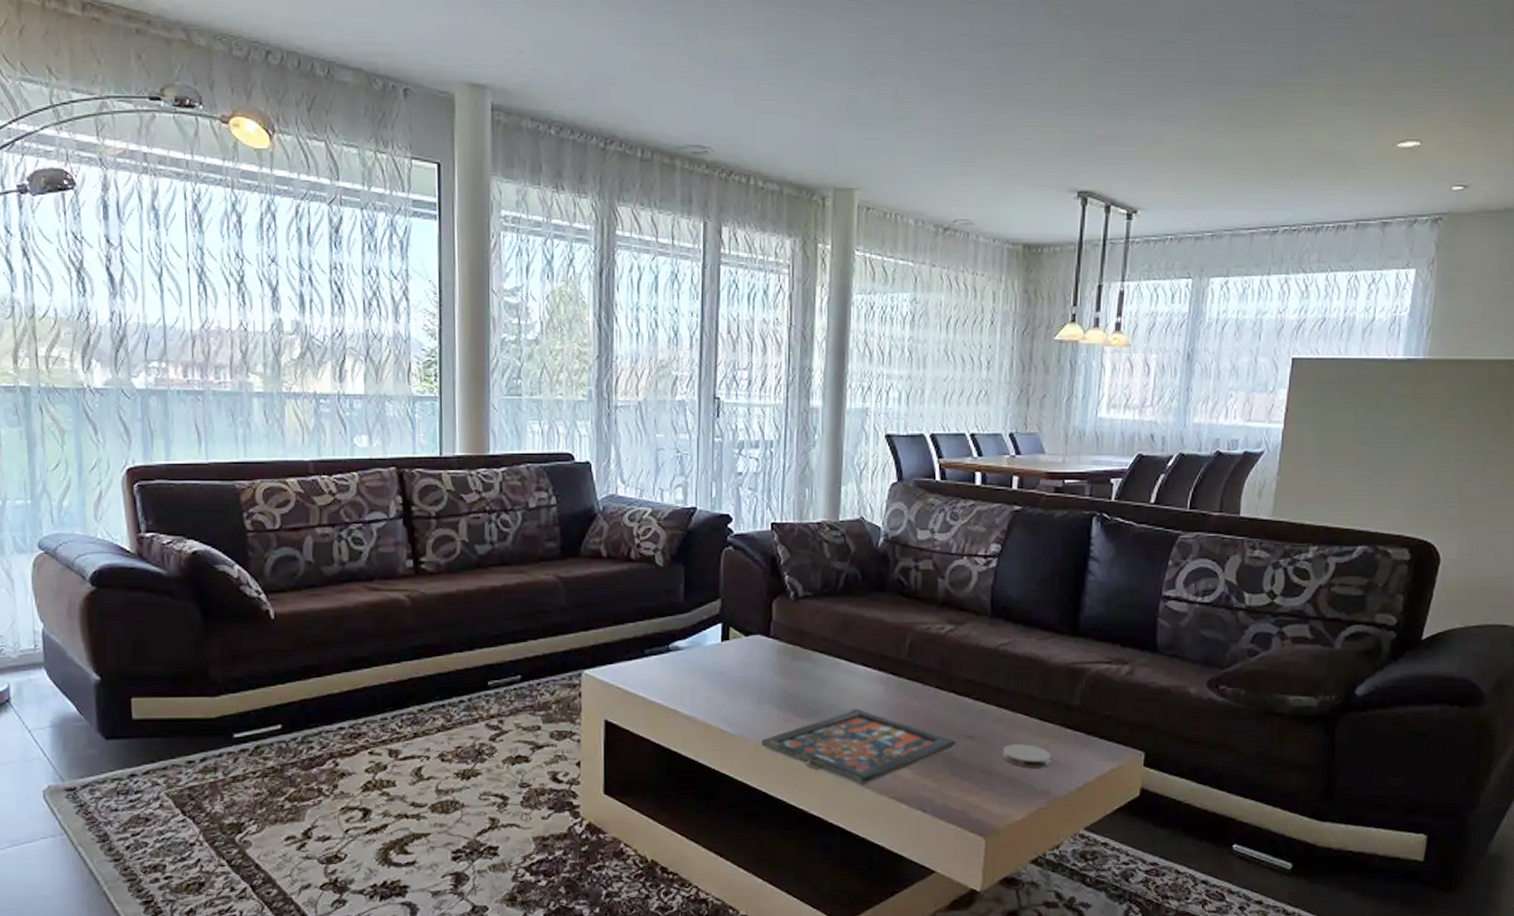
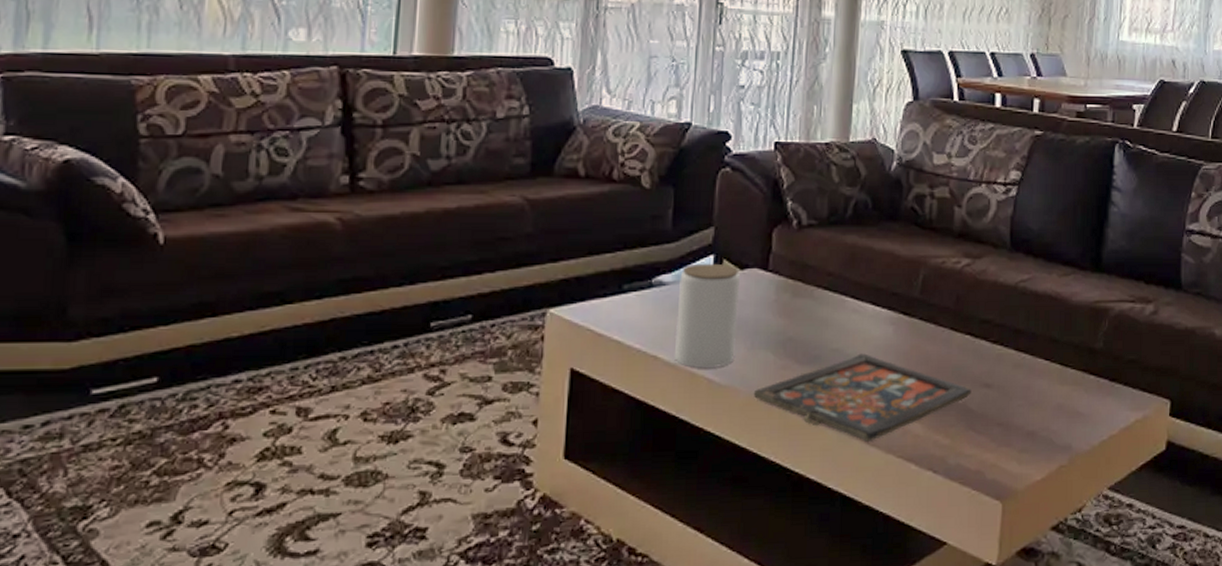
jar: none [691,631,745,721] -> present [674,263,739,369]
coaster: present [1002,744,1051,767] -> none [1021,392,1073,419]

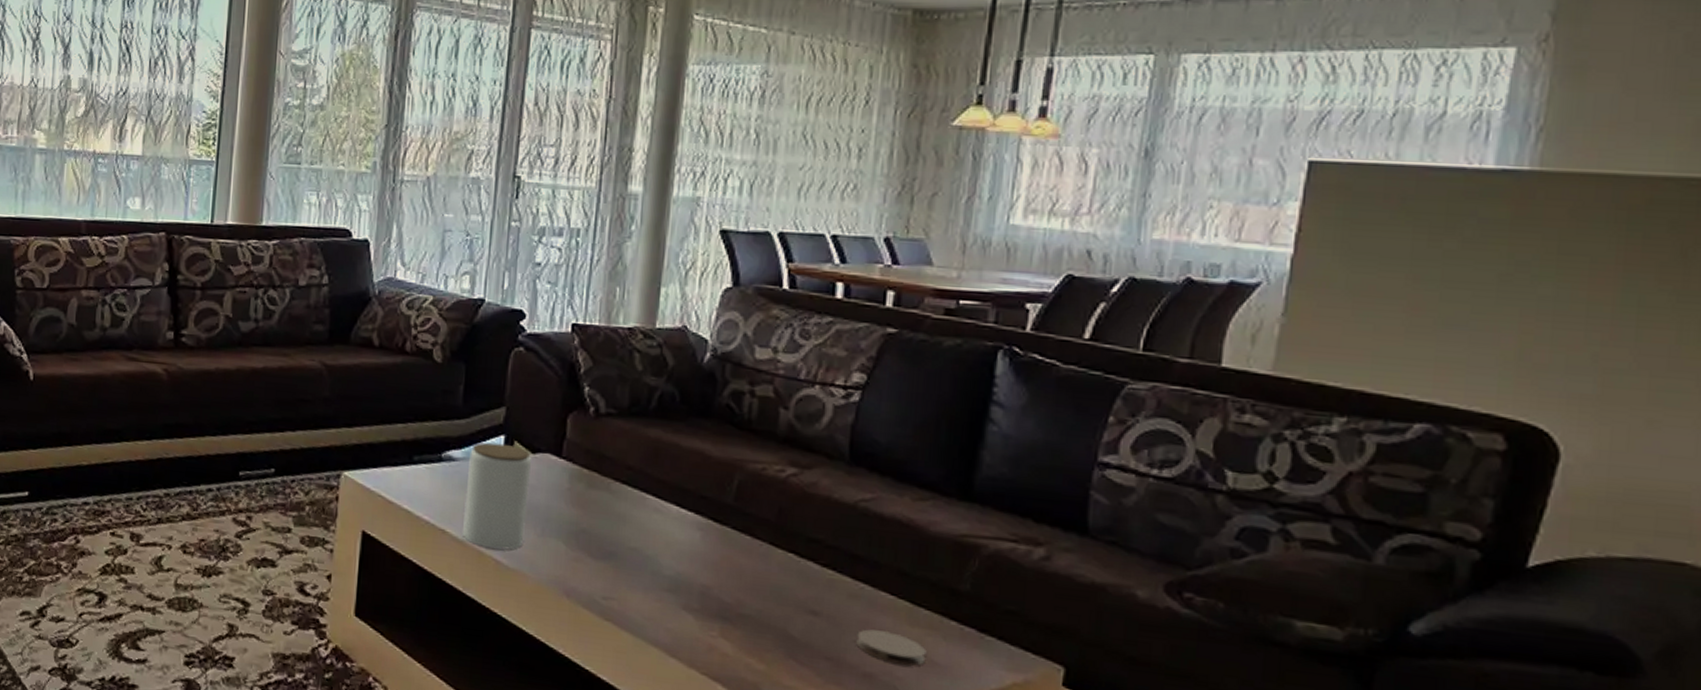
board game: present [754,353,972,442] -> none [543,556,794,652]
coaster: none [1021,392,1073,419] -> present [856,629,927,666]

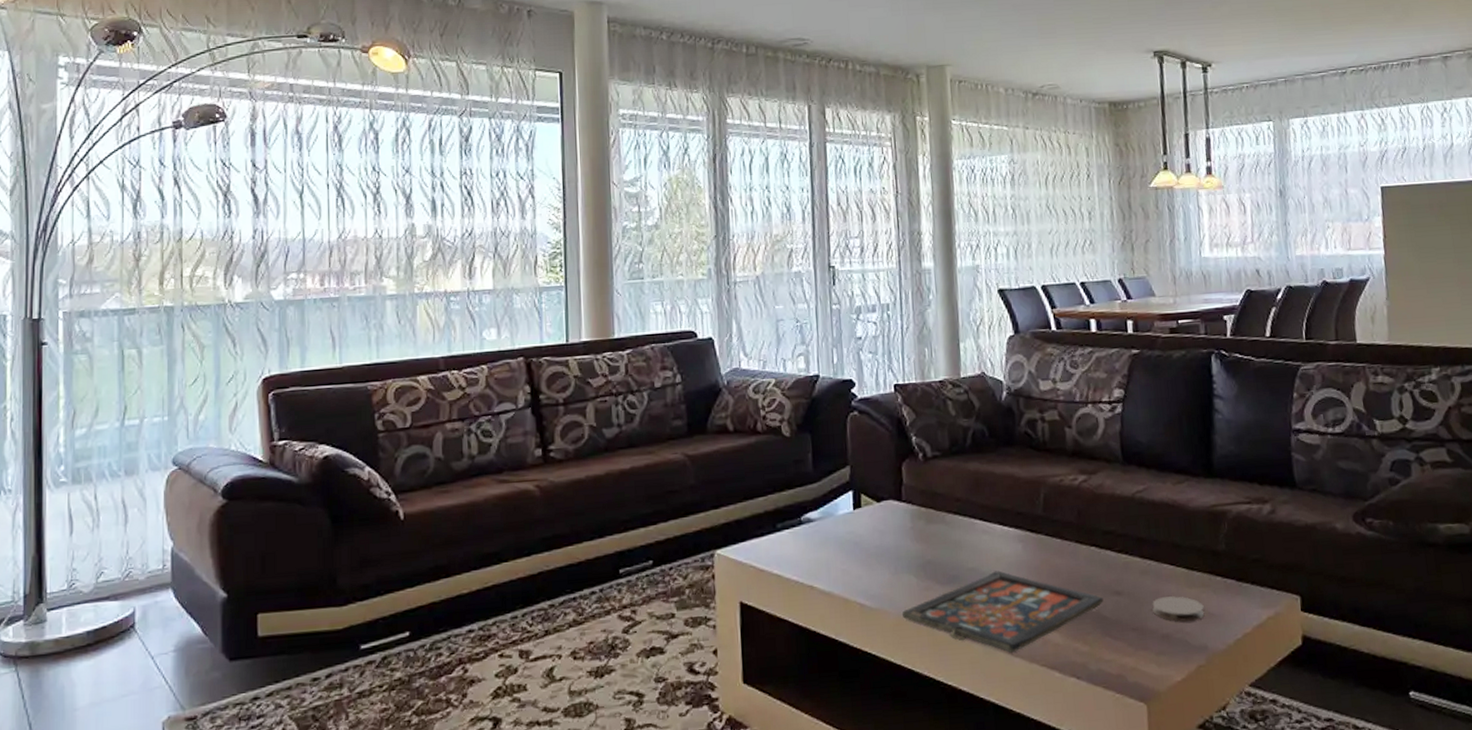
jar: present [463,442,531,550] -> none [825,498,881,595]
board game: none [543,556,794,652] -> present [902,570,1104,653]

